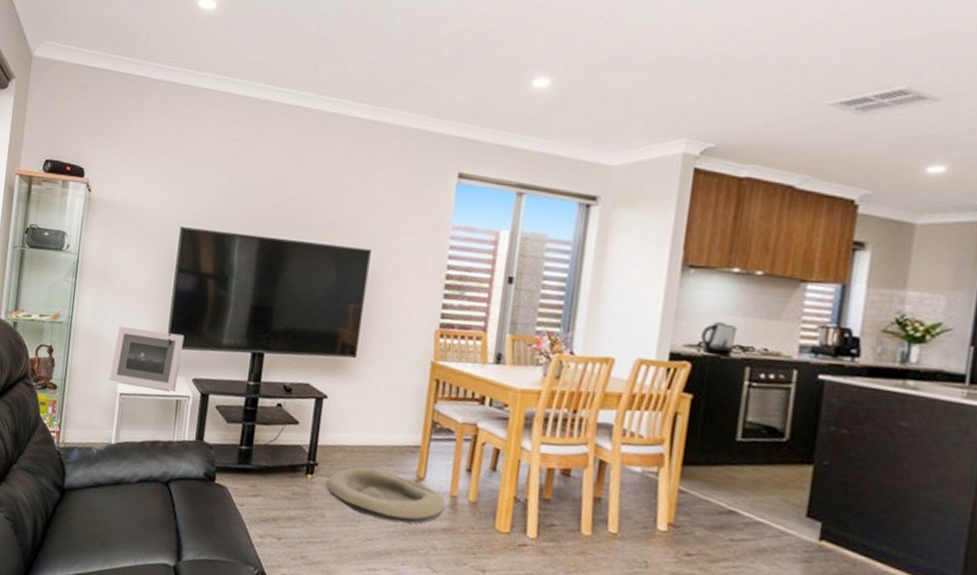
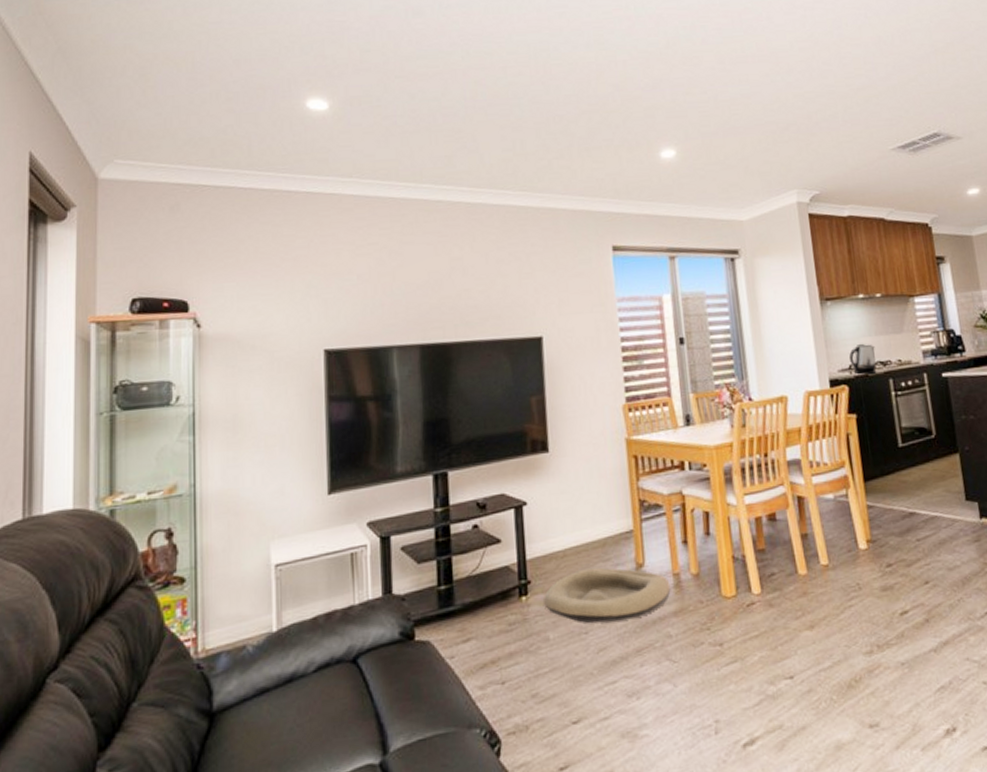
picture frame: present [109,326,185,391] -> none [258,473,349,552]

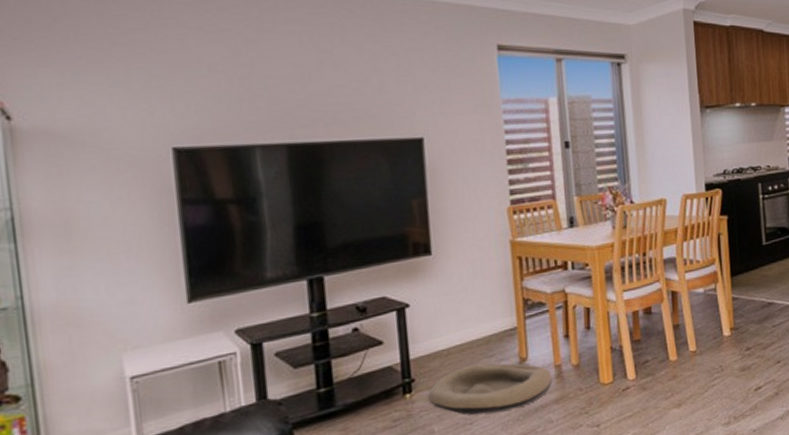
kettle: present [849,343,877,375] -> none [724,149,748,179]

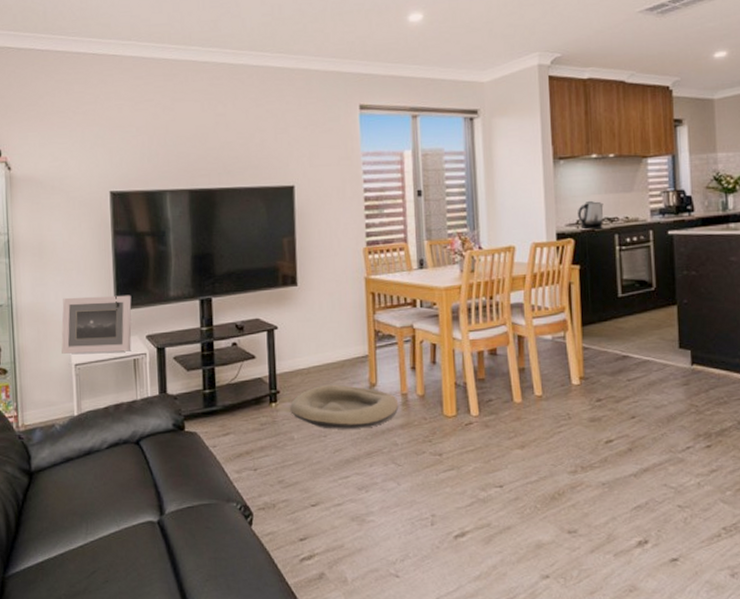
picture frame: none [106,280,215,365] -> present [61,295,132,354]
kettle: none [724,149,748,179] -> present [578,200,604,230]

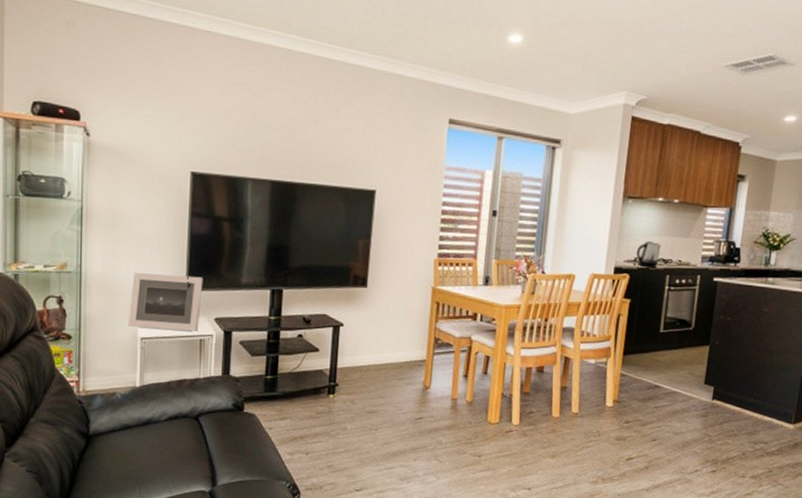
dog bed: present [290,384,399,429] -> none [346,382,448,426]

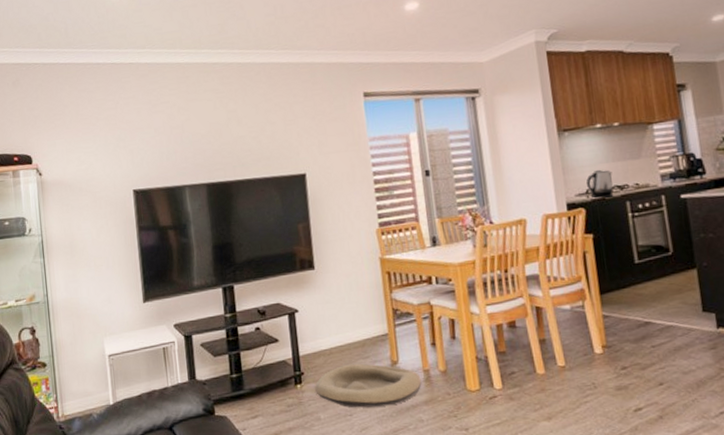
picture frame: present [128,272,203,331] -> none [94,286,161,346]
dog bed: none [346,382,448,426] -> present [315,363,422,408]

